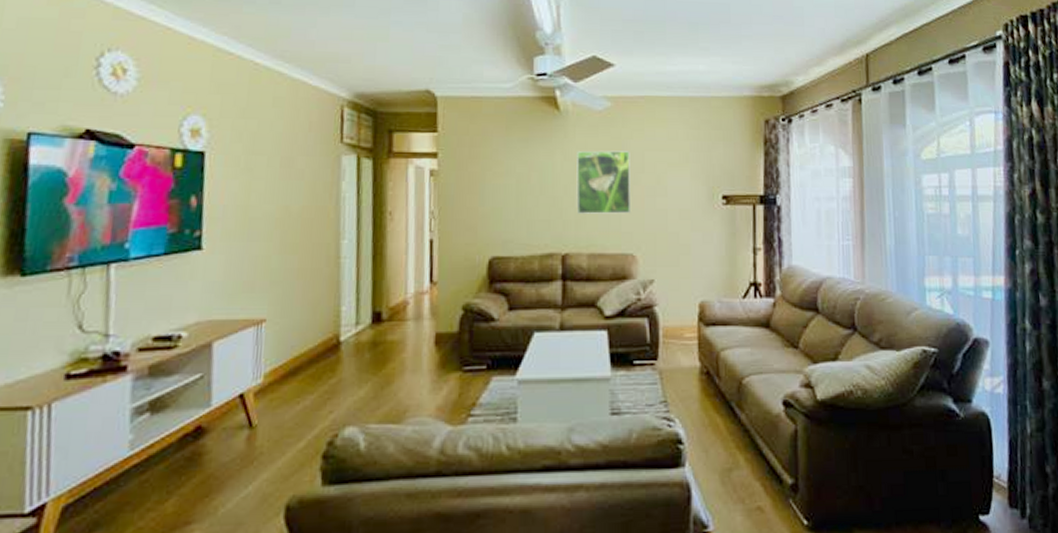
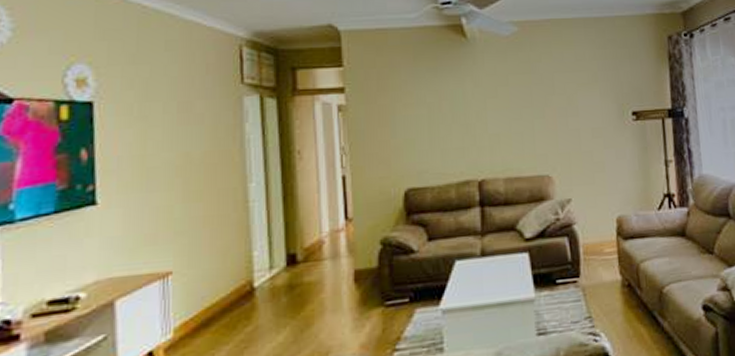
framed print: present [576,150,630,214] -> none [487,74,544,139]

